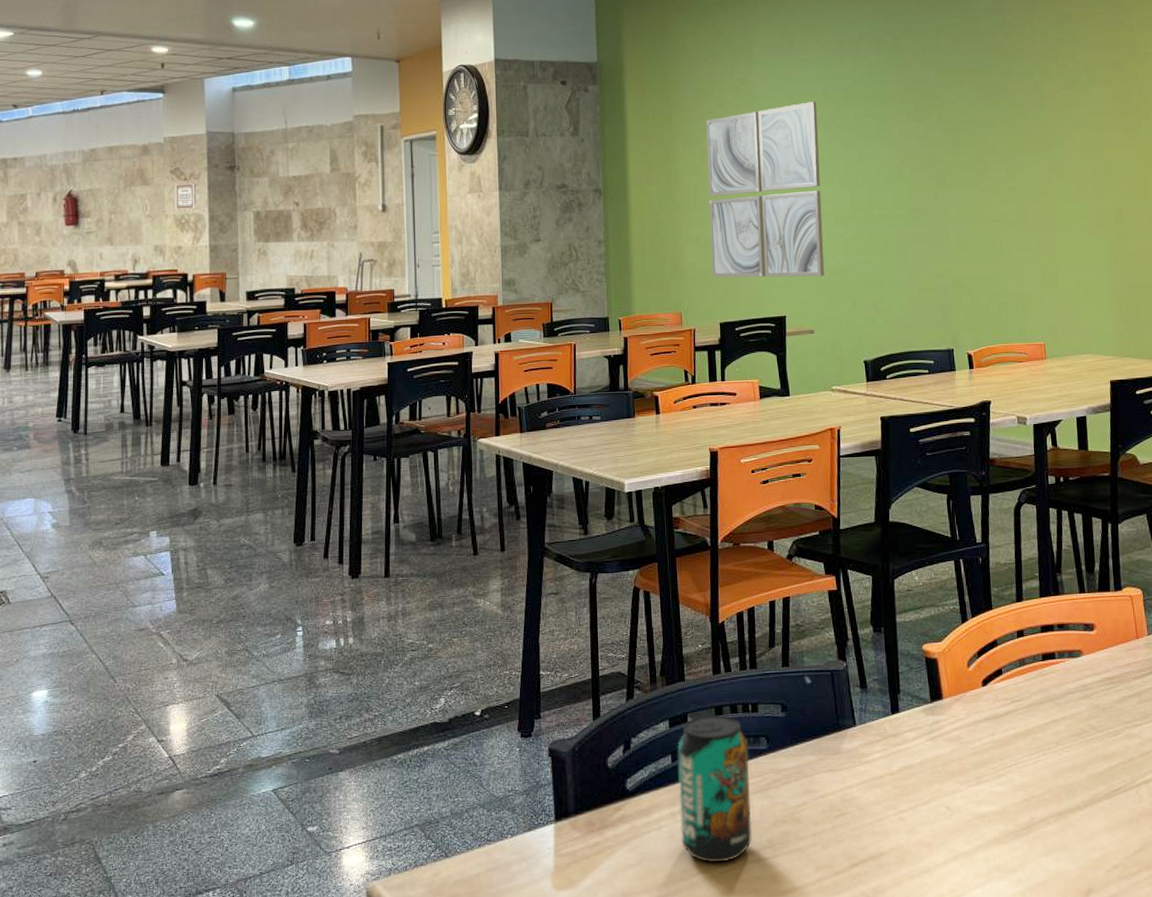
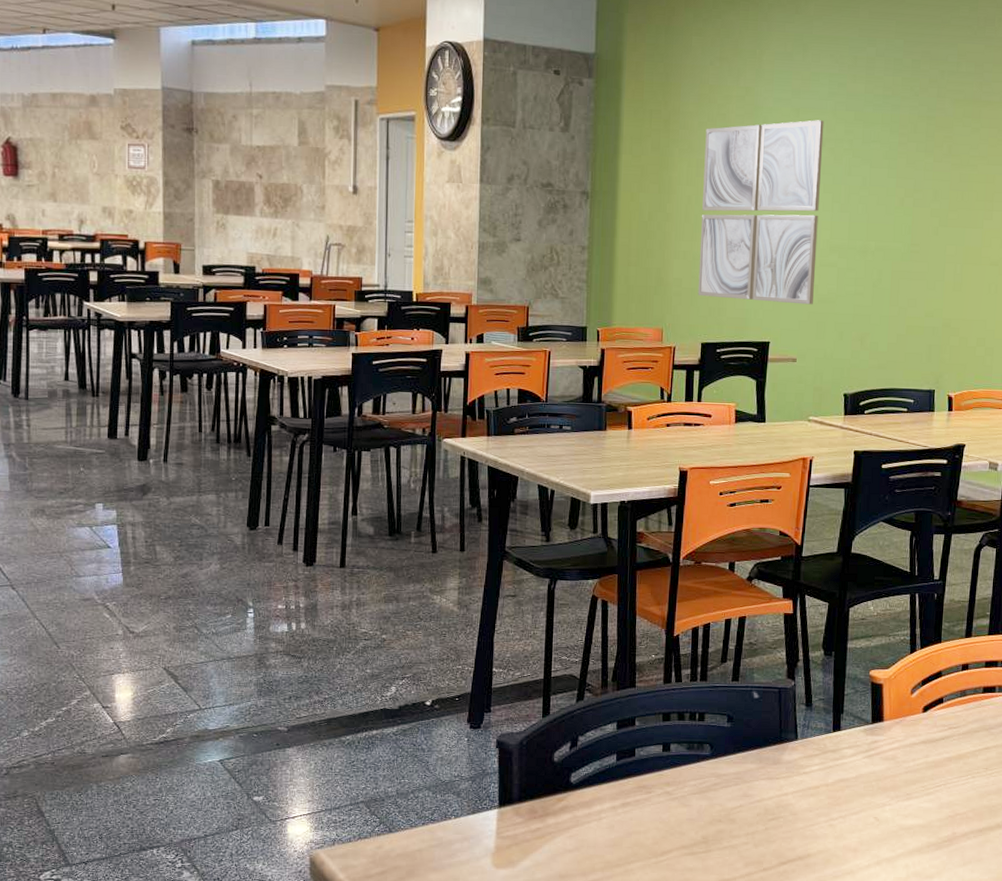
beverage can: present [677,714,753,863] -> none [620,720,691,854]

